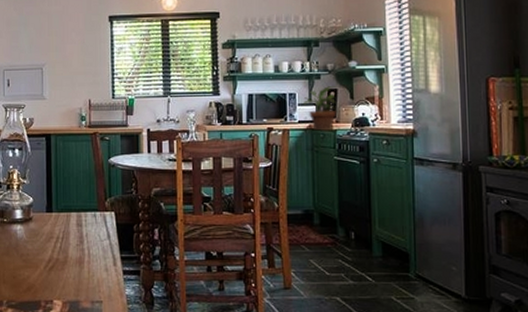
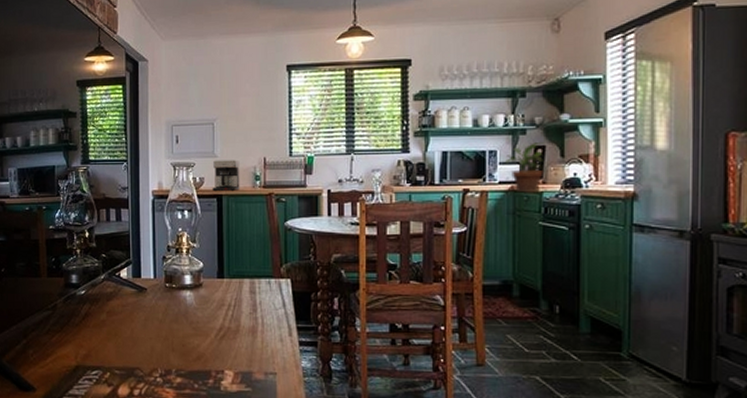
coffee maker: none [41,101,67,132] -> present [212,160,240,192]

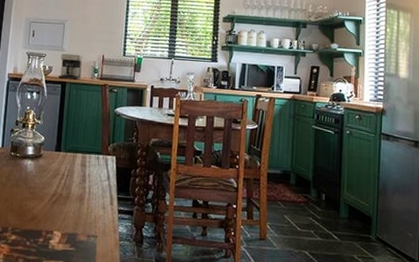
potted plant: present [505,142,545,193] -> none [289,63,319,102]

